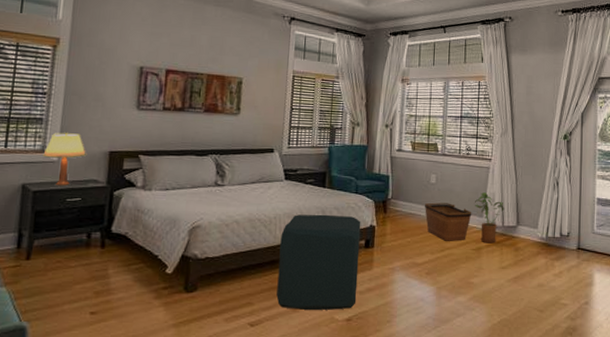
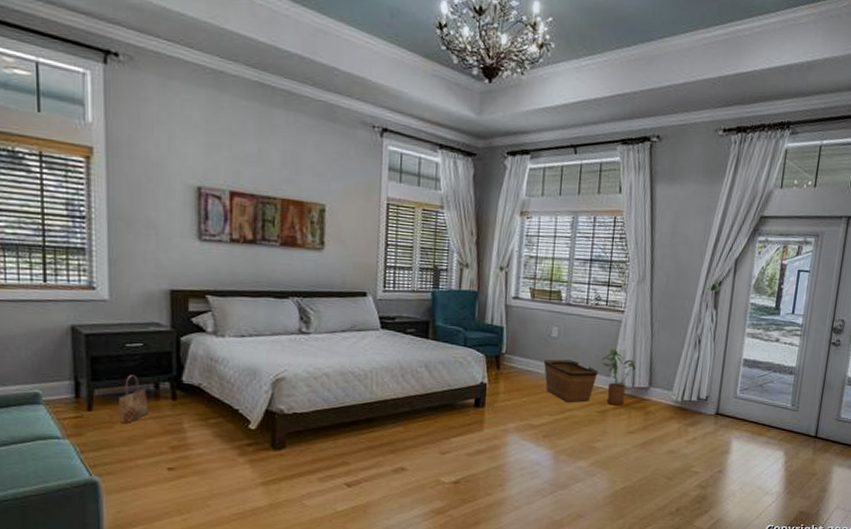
table lamp: present [43,132,86,186] -> none [91,265,143,330]
tote bag: none [52,226,80,271] -> present [119,375,148,423]
pouf: present [276,214,361,310] -> none [375,368,470,472]

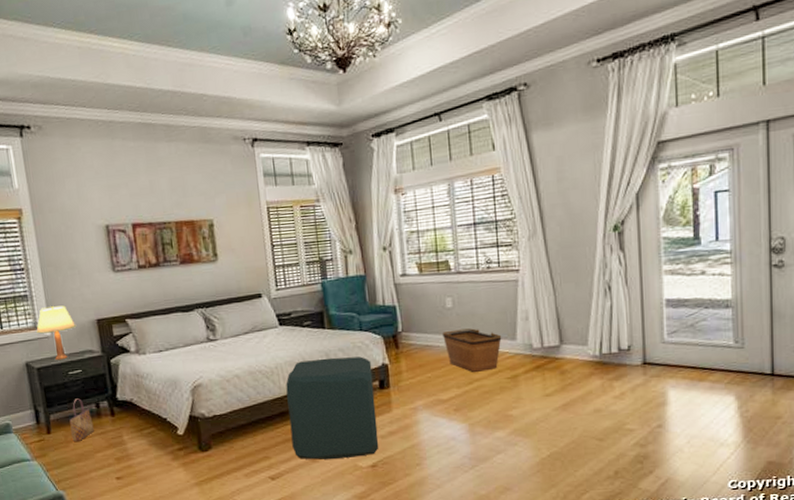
table lamp: none [91,265,143,330] -> present [36,305,76,361]
pouf: none [375,368,470,472] -> present [285,356,379,460]
house plant: present [602,349,636,406] -> none [504,310,542,370]

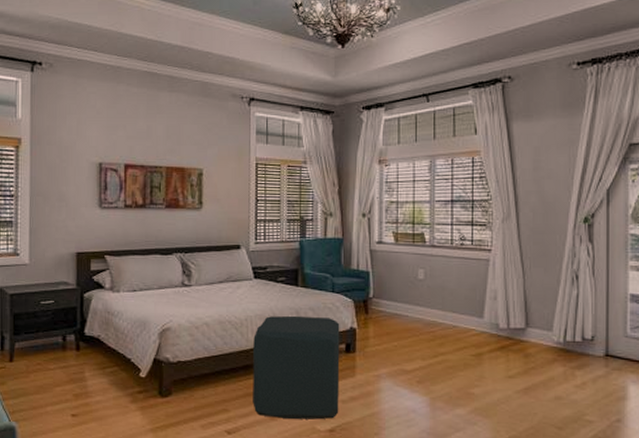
table lamp: present [36,305,76,361] -> none [16,234,55,289]
tote bag: present [69,398,94,442] -> none [34,329,57,373]
bicycle basket: present [442,328,502,372] -> none [411,301,470,346]

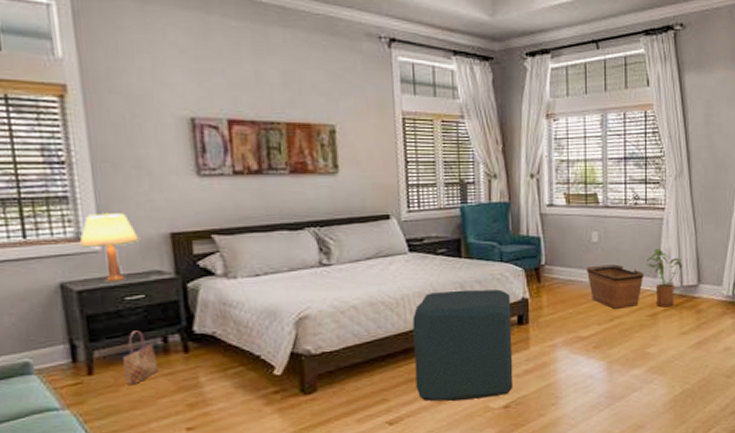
table lamp: none [16,234,55,289] -> present [79,212,139,282]
tote bag: none [34,329,57,373] -> present [122,330,159,385]
bicycle basket: none [411,301,470,346] -> present [586,264,644,309]
house plant: none [473,289,509,349] -> present [647,248,682,308]

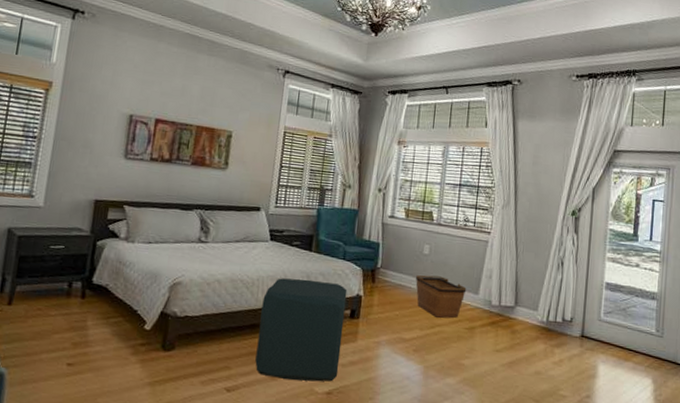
table lamp: present [79,212,139,282] -> none [30,177,72,233]
tote bag: present [122,330,159,385] -> none [32,274,61,319]
house plant: present [647,248,682,308] -> none [470,267,502,324]

